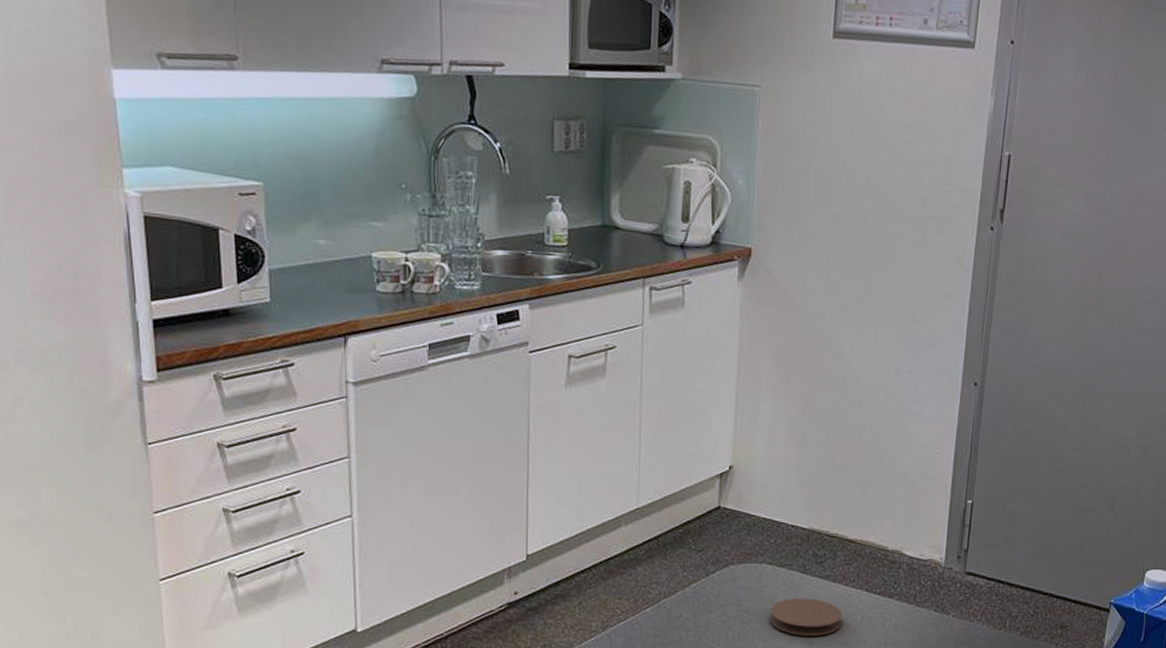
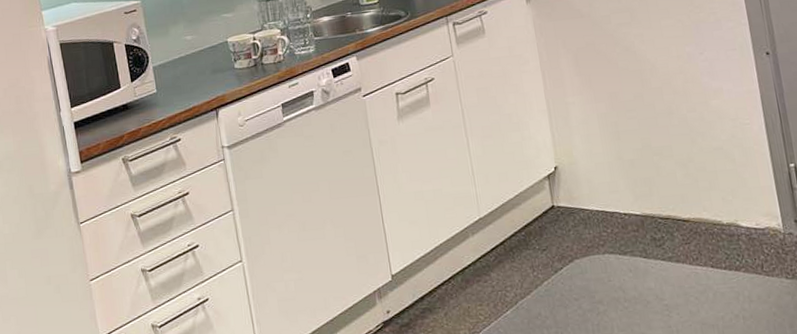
coaster: present [769,597,843,636] -> none [622,281,696,320]

